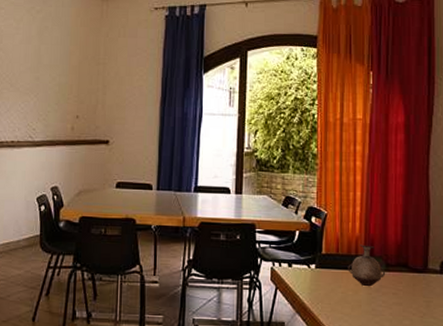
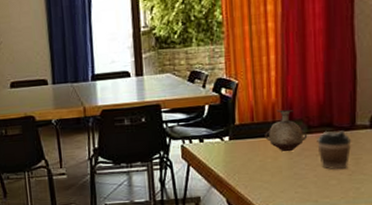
coffee cup: none [393,272,424,311] -> present [317,130,352,170]

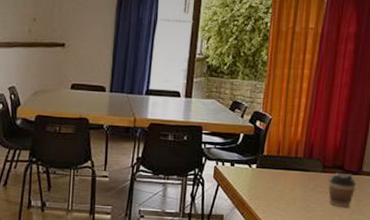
vase: present [265,109,308,152] -> none [286,147,322,186]

